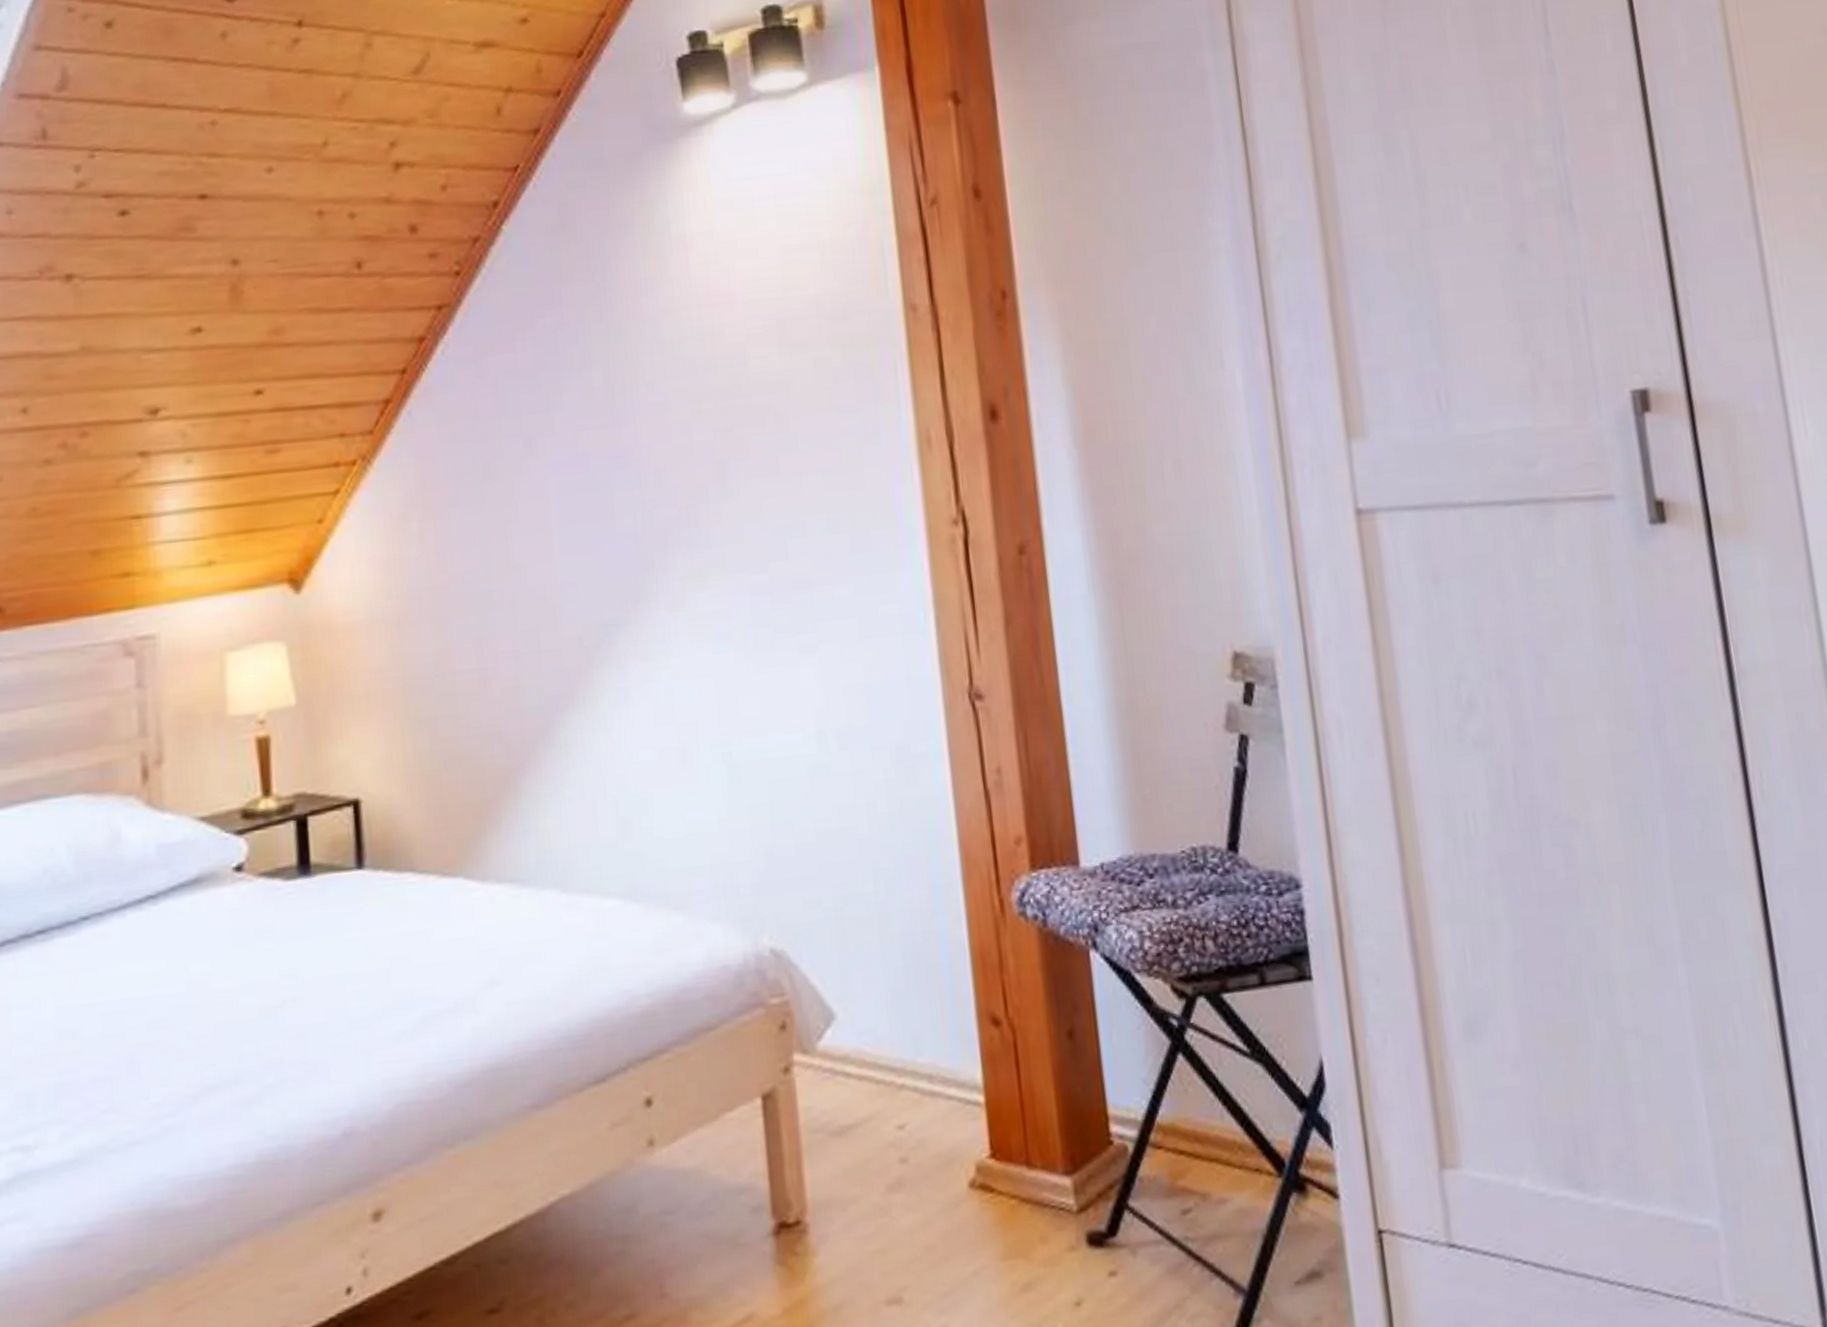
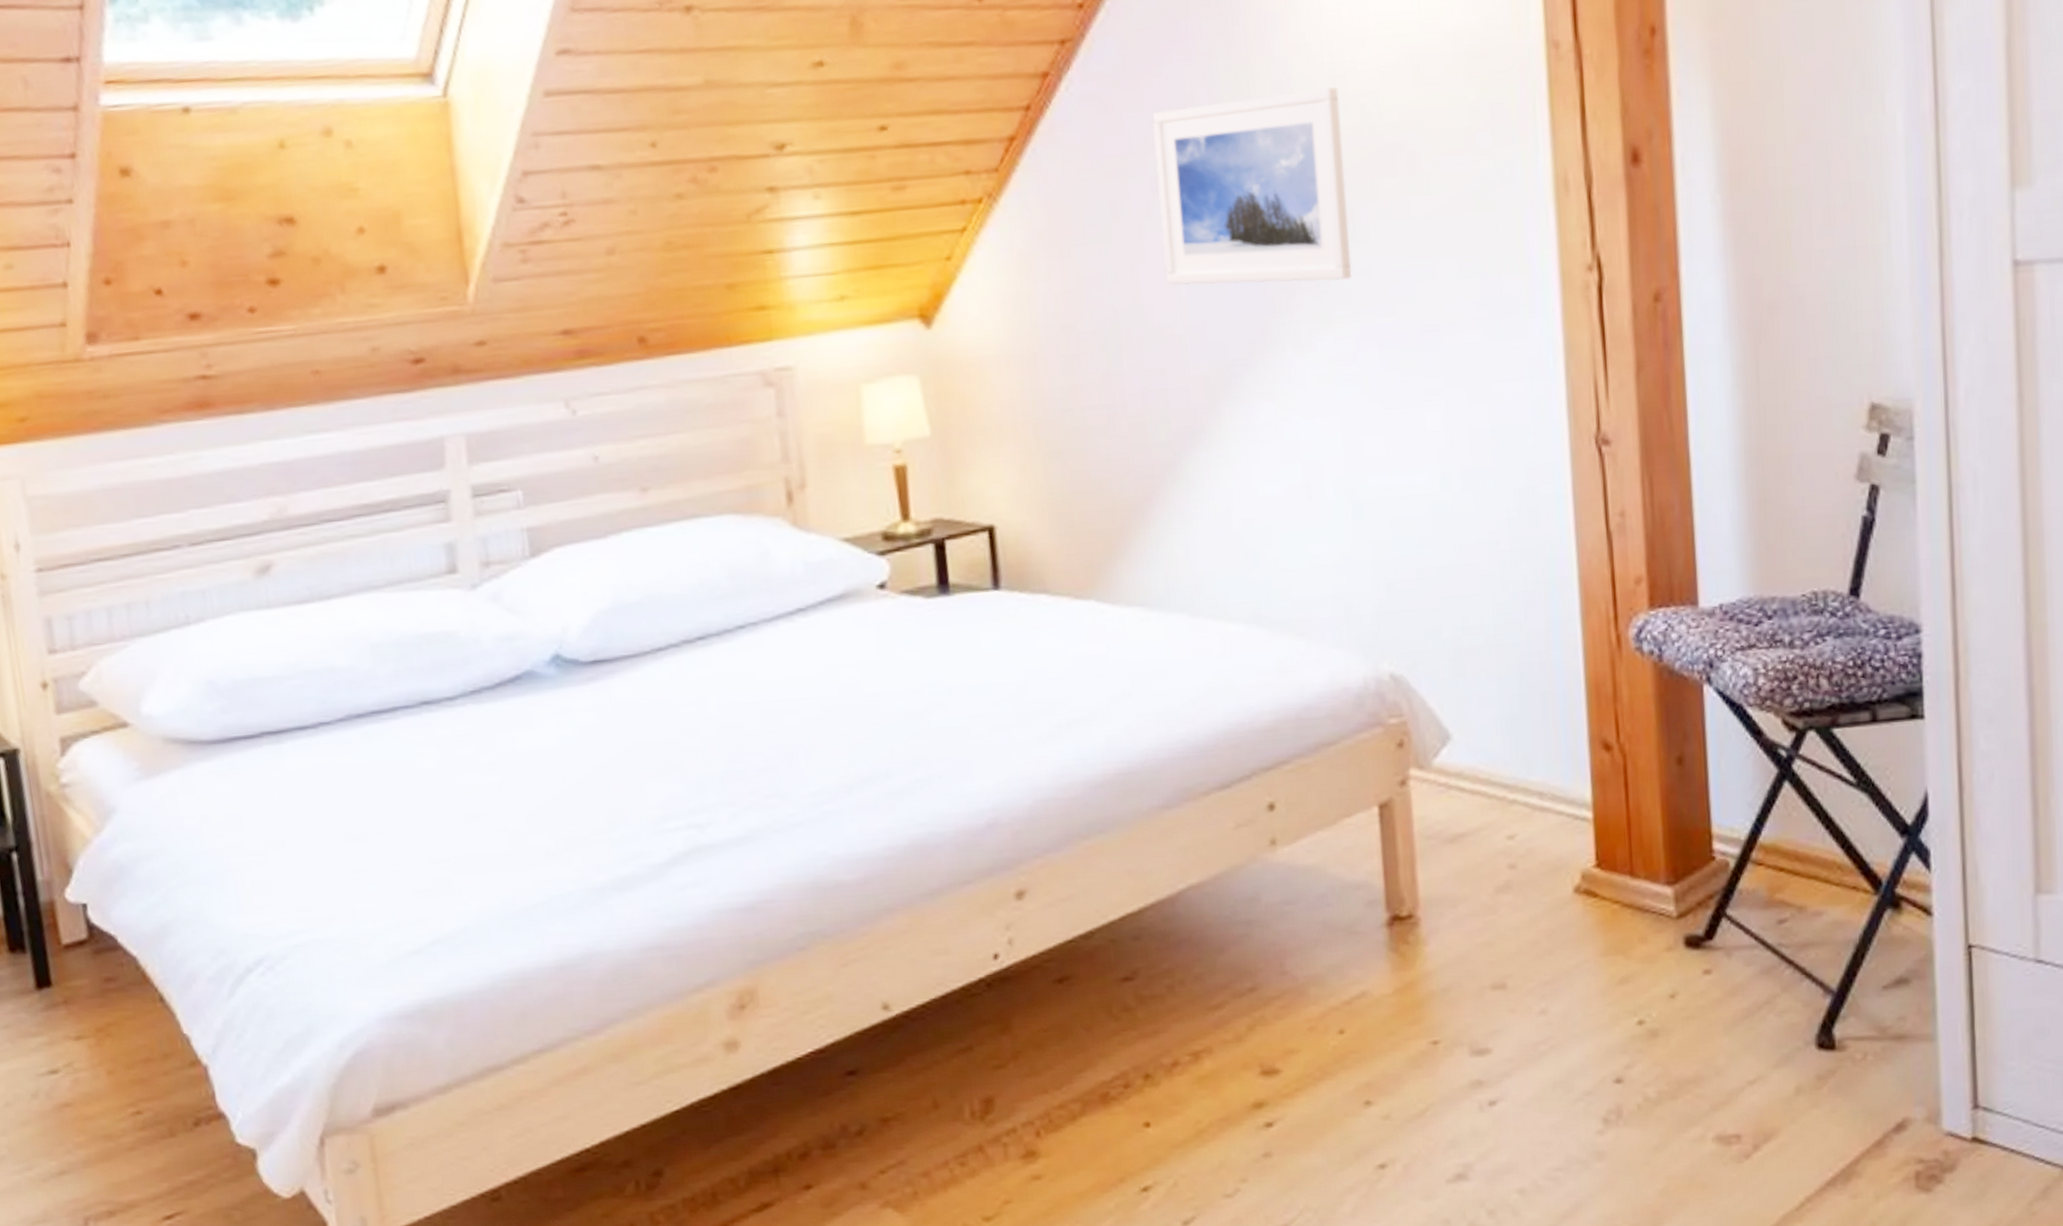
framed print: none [526,348,724,545] -> present [1152,86,1352,285]

